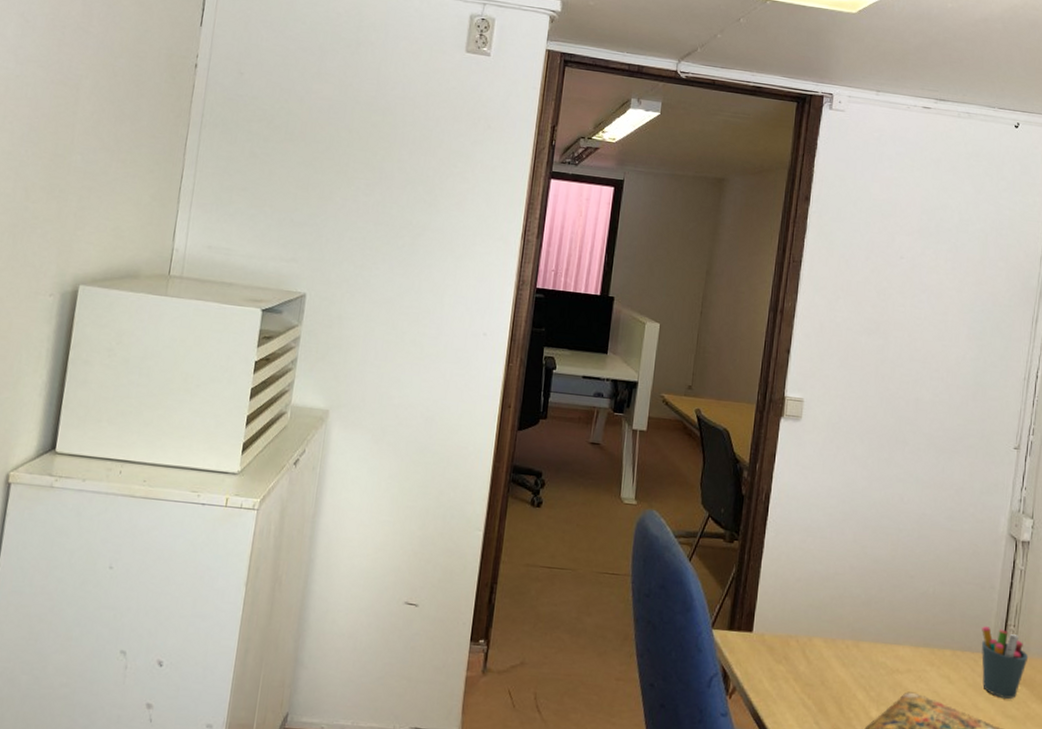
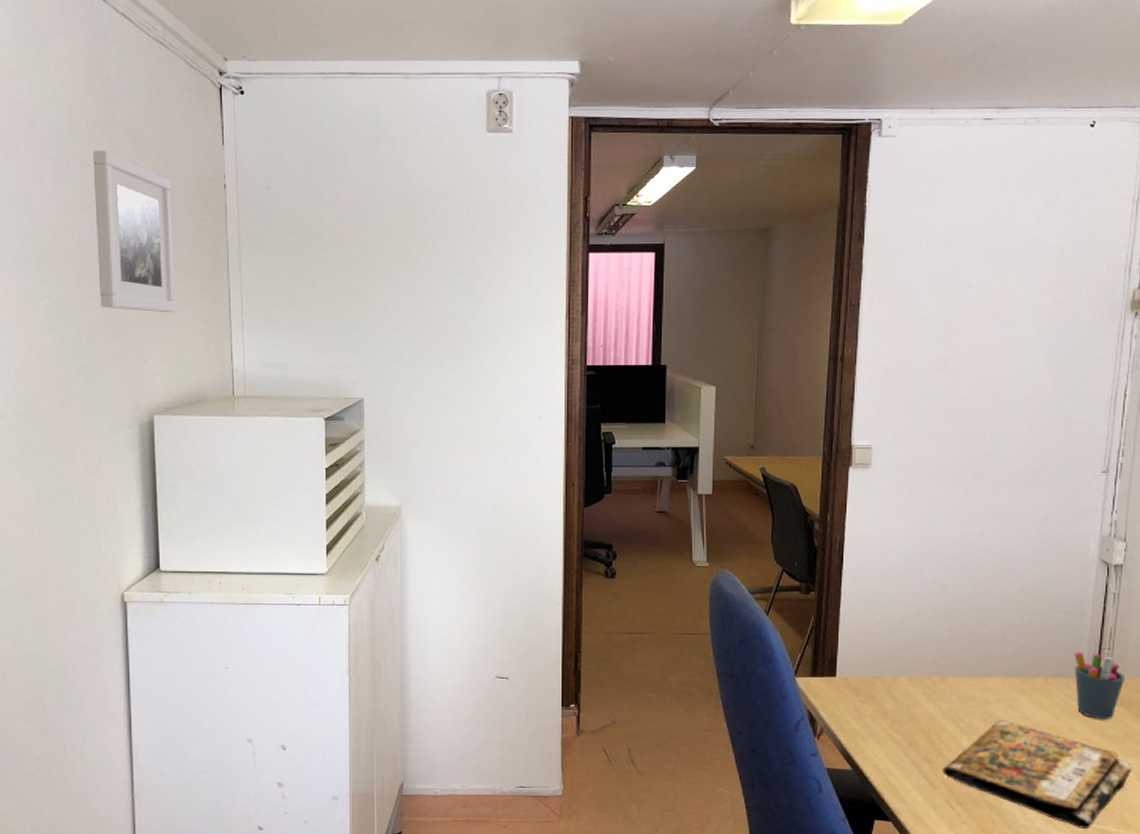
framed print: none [42,12,141,183] -> present [93,150,175,313]

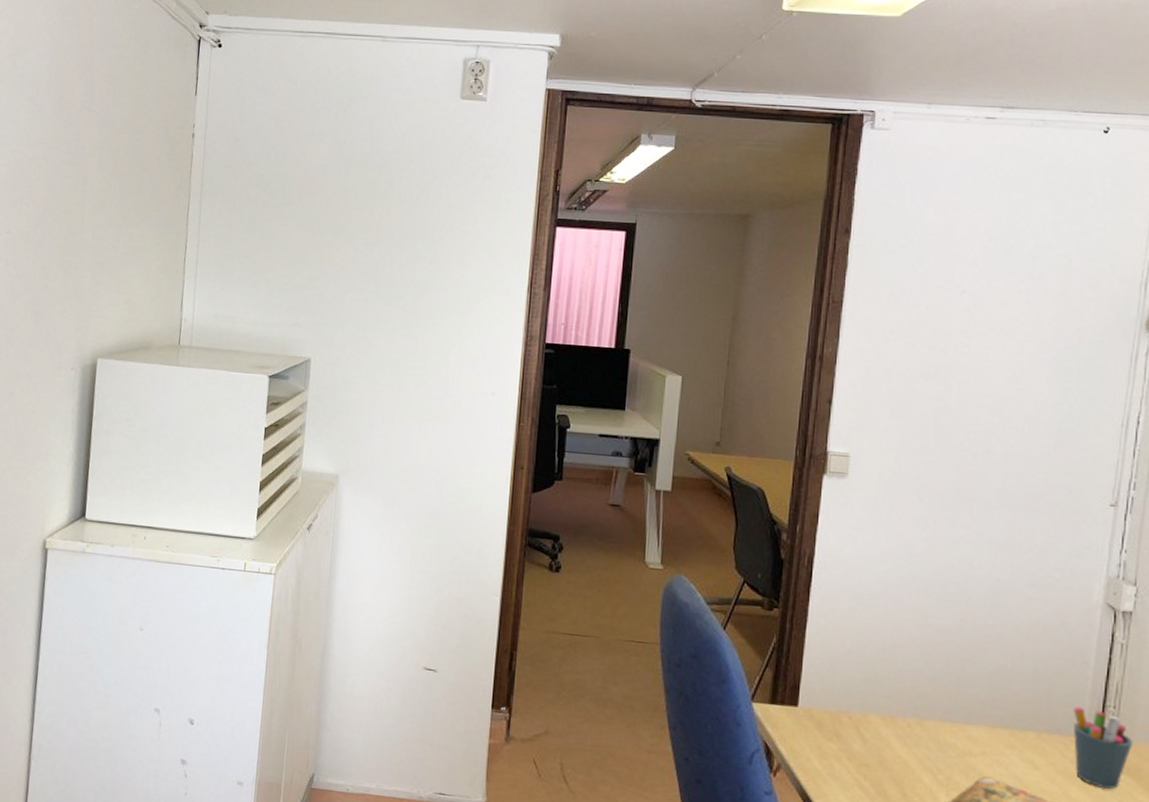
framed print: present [93,150,175,313] -> none [58,92,141,257]

